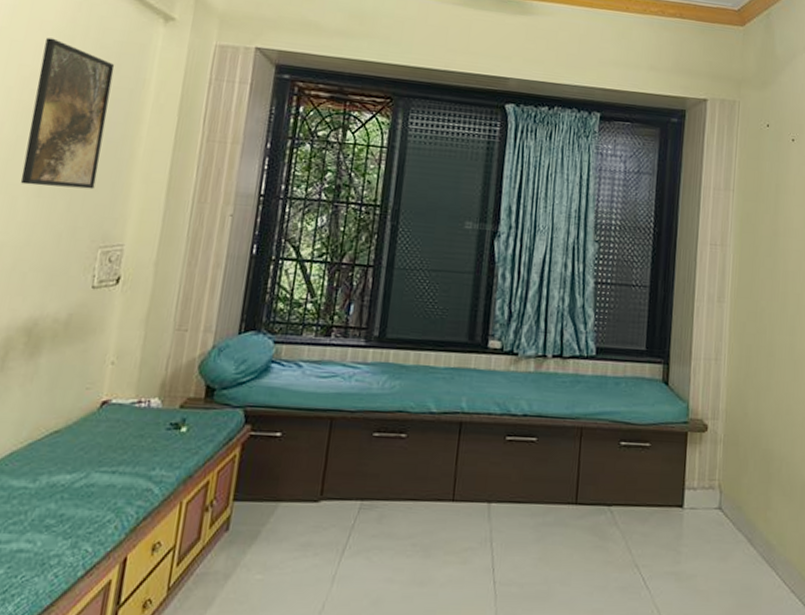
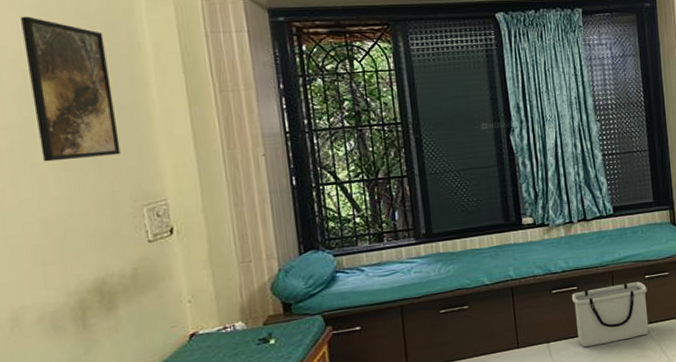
storage bin: none [525,445,621,521] -> present [571,281,649,347]

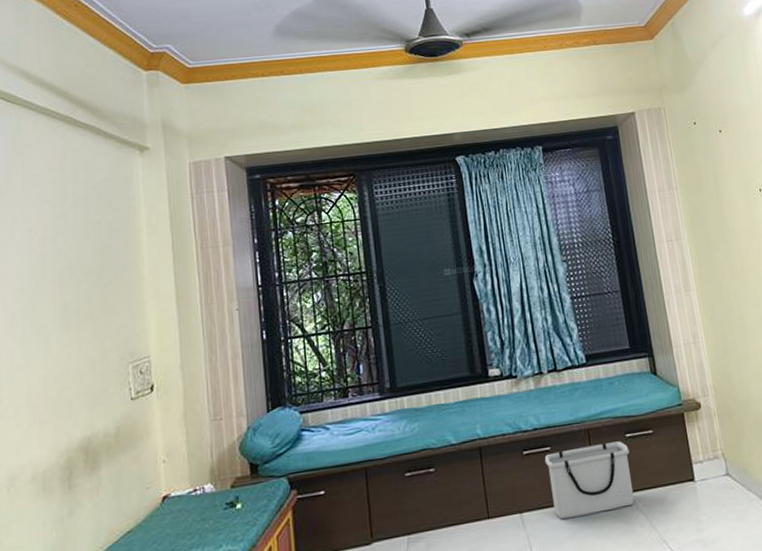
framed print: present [21,16,121,162] -> none [42,189,113,323]

